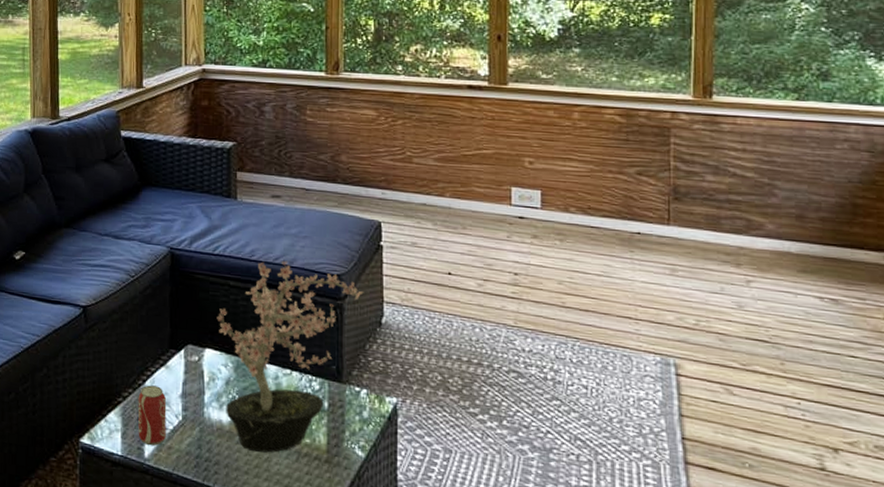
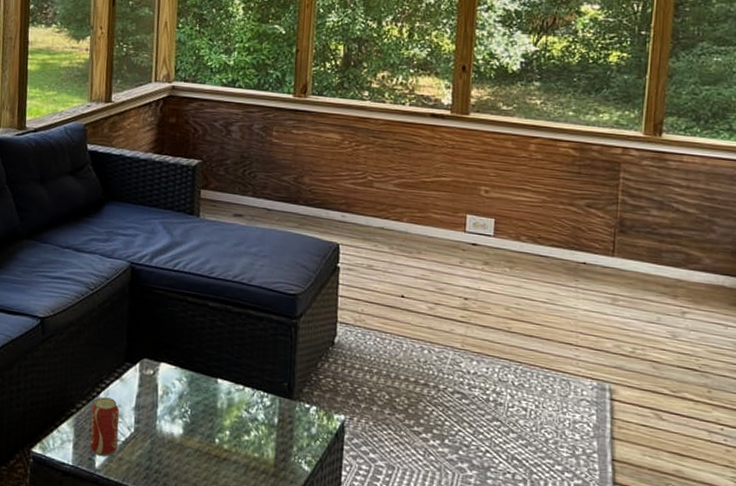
potted plant: present [216,260,364,453] -> none [173,278,319,466]

